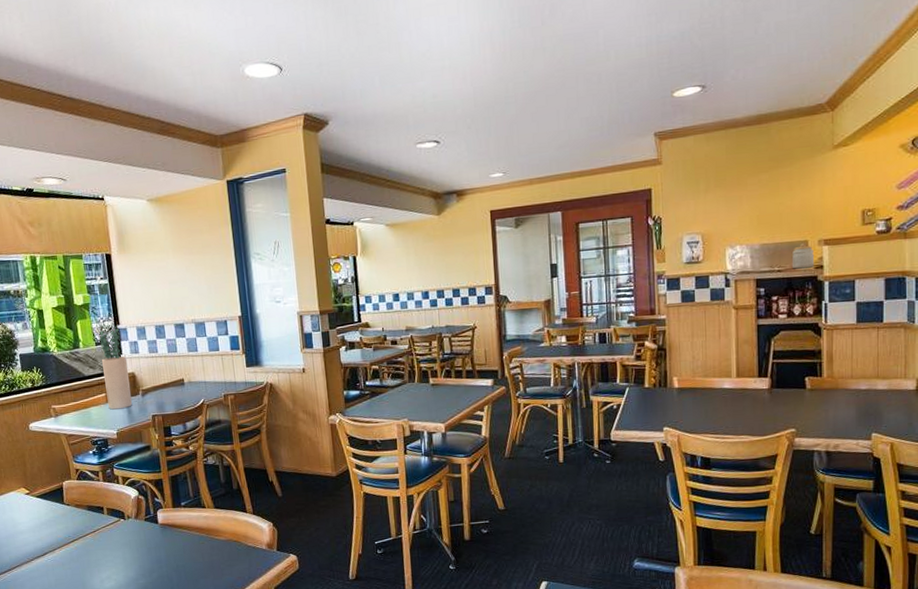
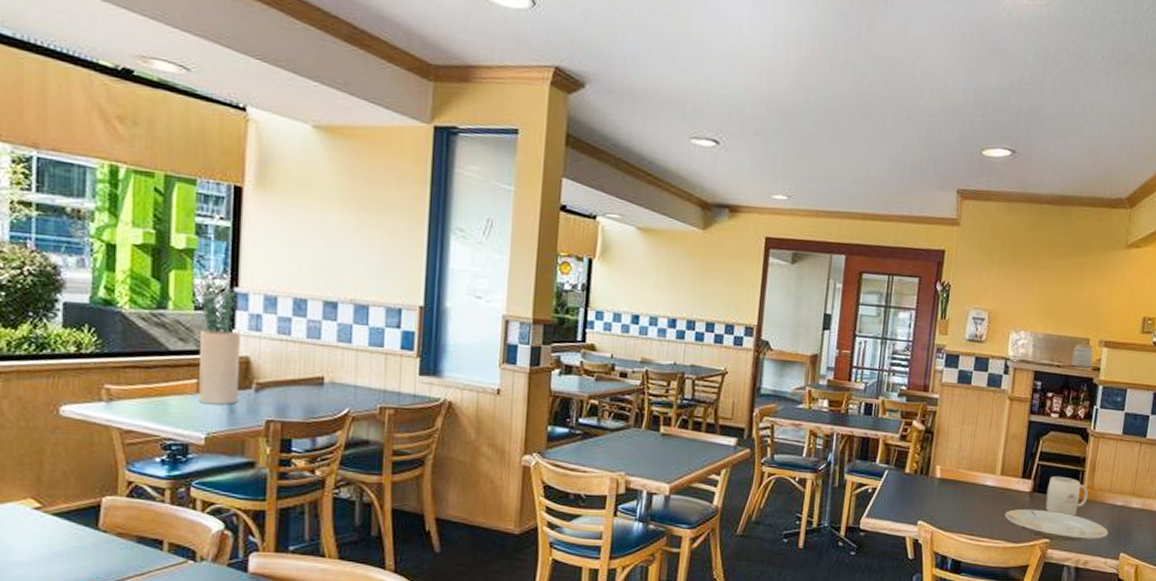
plate: none [747,403,856,430] -> present [1005,508,1108,543]
mug: none [786,370,829,406] -> present [1045,475,1089,516]

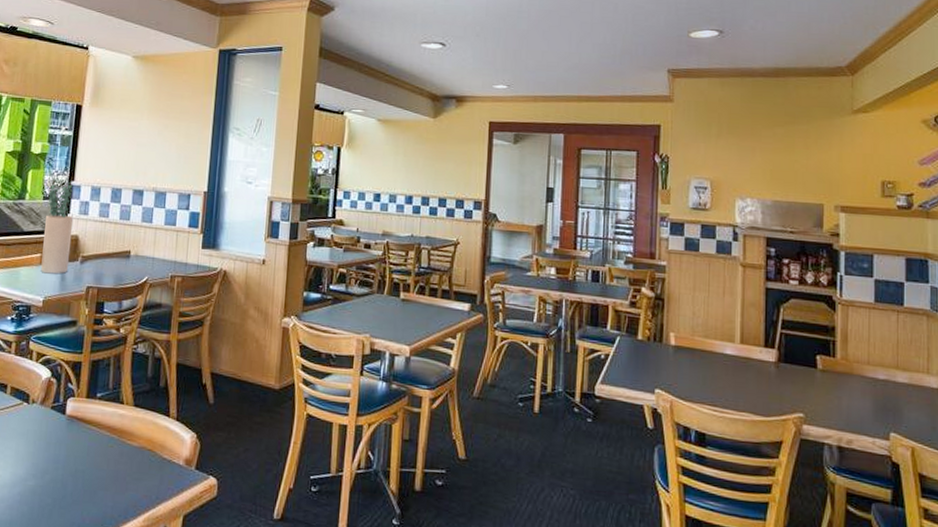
plate: present [1005,508,1108,543] -> none [750,380,872,419]
mug: present [1045,475,1089,516] -> none [794,345,843,390]
jar: present [1070,340,1094,369] -> none [805,206,831,234]

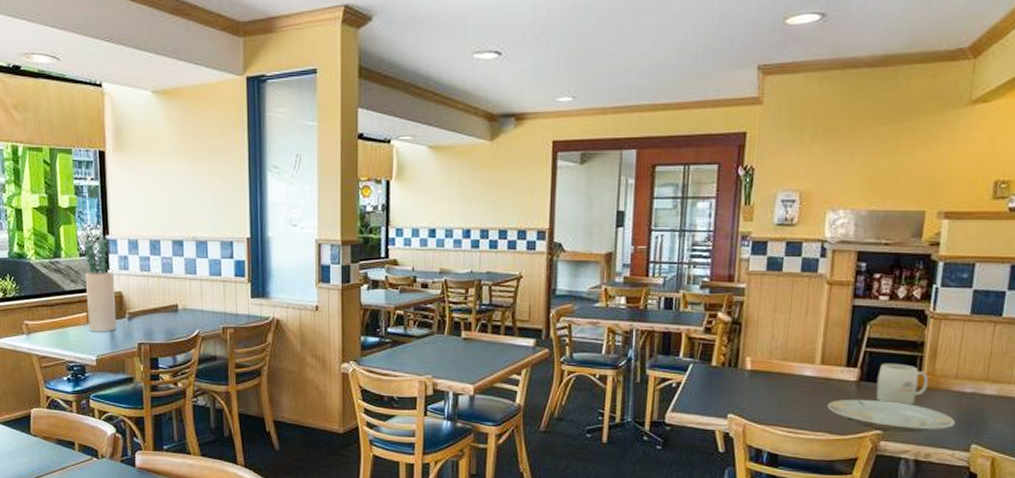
plate: none [750,380,872,419] -> present [827,399,955,434]
mug: none [794,345,843,390] -> present [875,362,929,406]

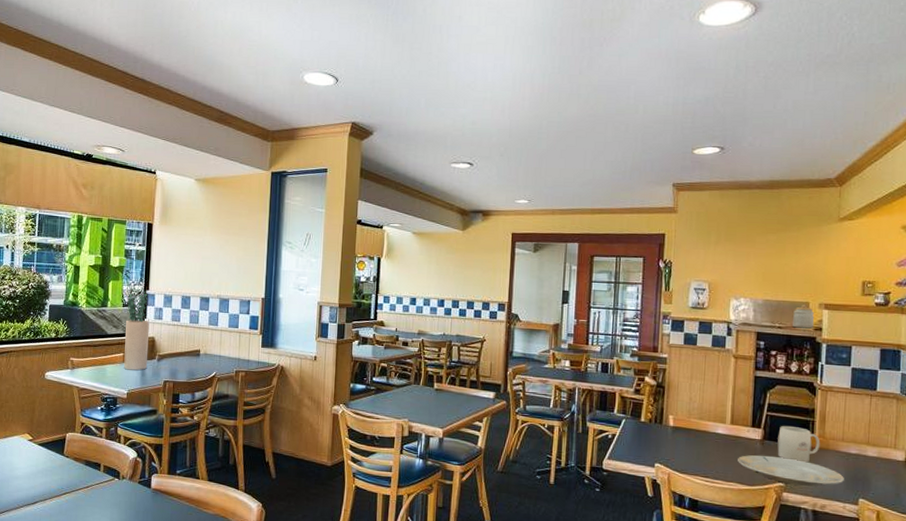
jar: none [901,214,931,244] -> present [792,304,815,329]

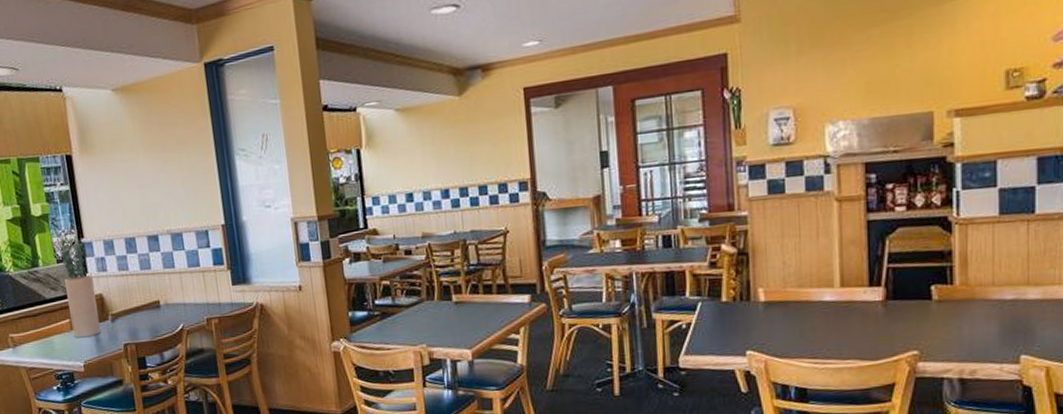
plate: present [738,455,844,487] -> none [854,318,999,352]
mug: present [777,425,821,463] -> none [905,276,963,321]
jar: present [792,304,815,329] -> none [911,115,943,149]

